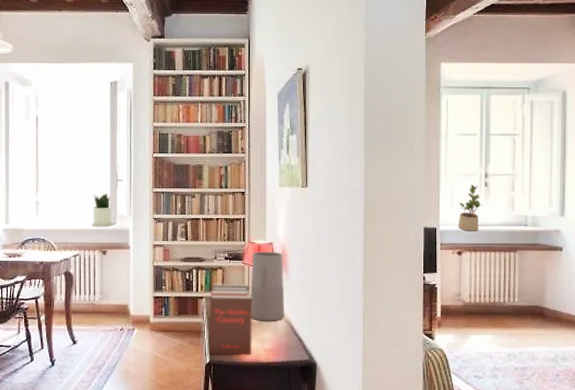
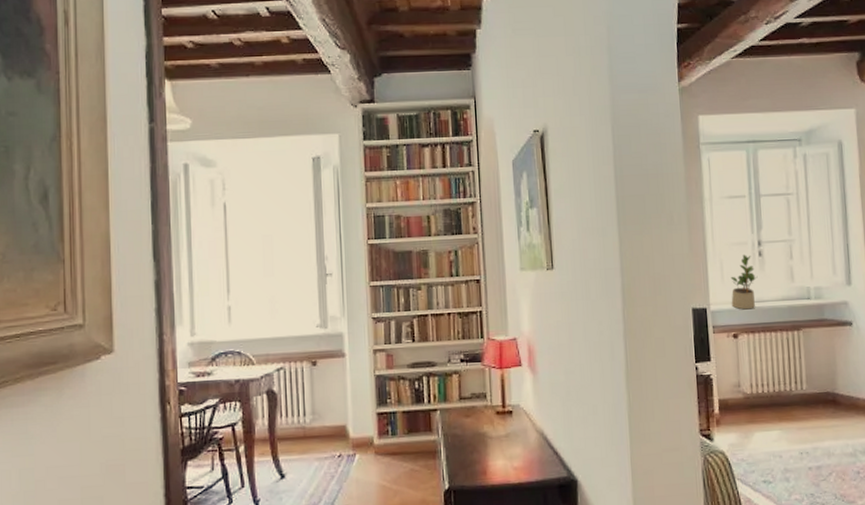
planter: present [91,193,114,228] -> none [297,290,325,334]
books: present [208,284,252,355] -> none [445,390,500,479]
vase: present [250,251,285,321] -> none [492,348,536,434]

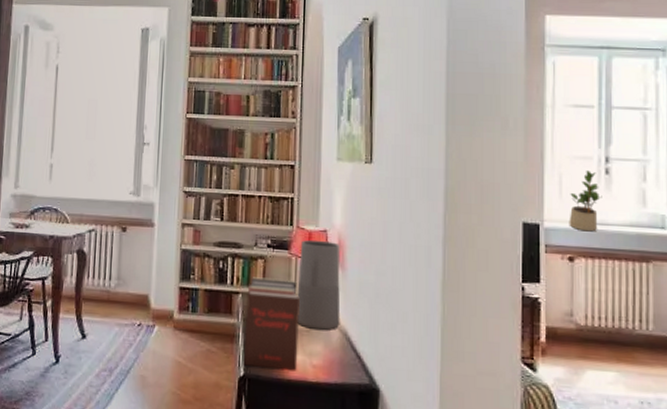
books: none [445,390,500,479] -> present [243,277,300,371]
vase: none [492,348,536,434] -> present [297,239,341,330]

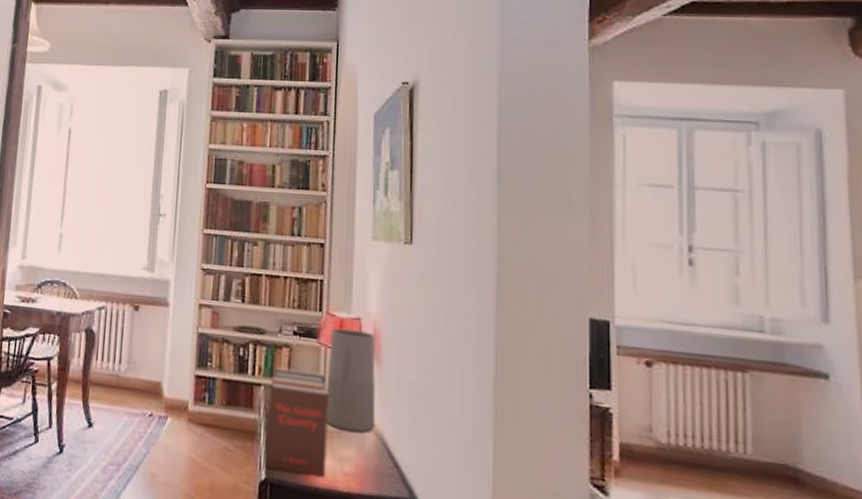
potted plant: present [569,171,602,232] -> none [645,260,686,333]

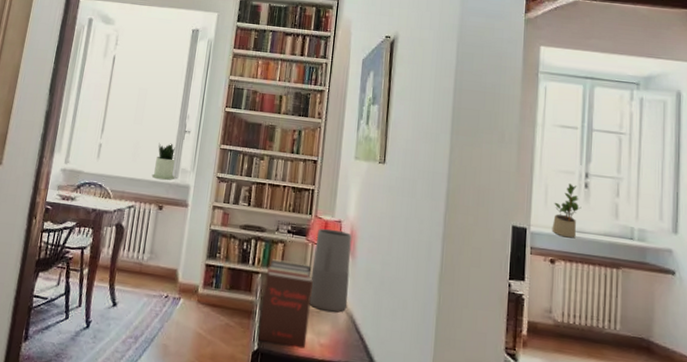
planter: none [123,229,152,276] -> present [151,143,176,181]
potted plant: none [645,260,686,333] -> present [552,183,581,238]

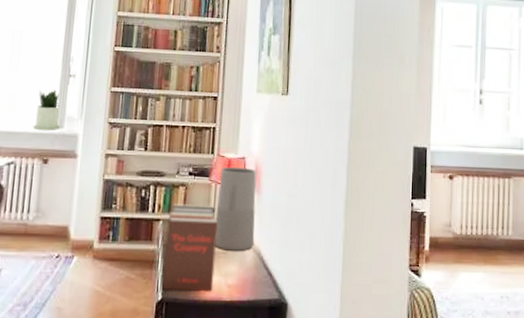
potted plant: present [552,183,581,238] -> none [450,101,477,153]

